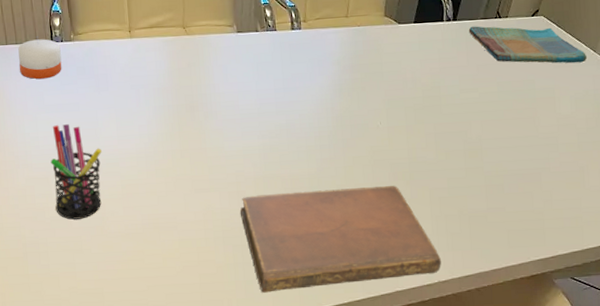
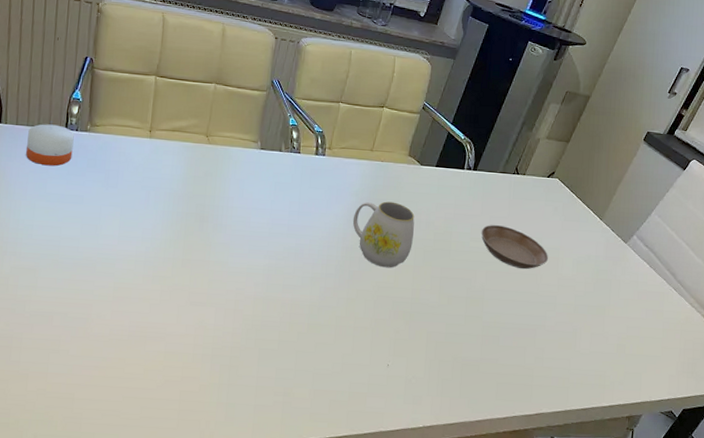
pen holder: present [50,123,102,220] -> none [38,215,99,318]
notebook: present [239,186,441,293] -> none [233,315,429,418]
mug: none [338,65,402,132] -> present [352,201,415,268]
dish towel: present [468,26,588,64] -> none [486,178,594,229]
saucer: none [469,72,544,114] -> present [481,225,548,270]

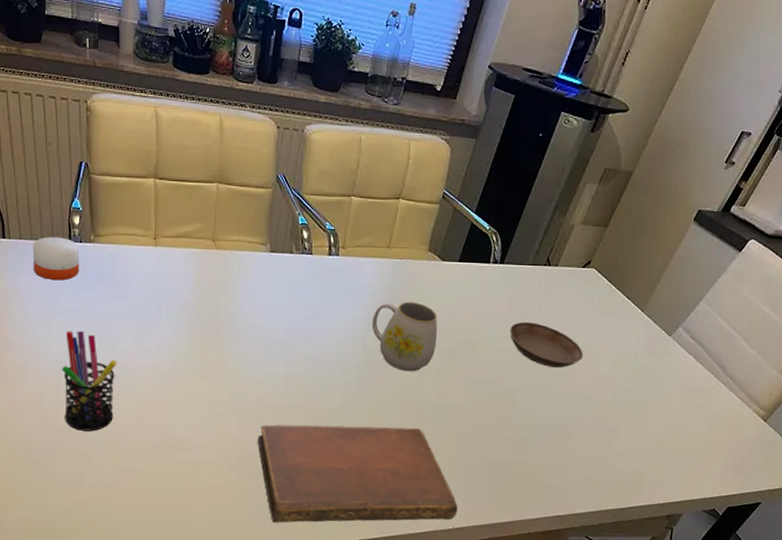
pen holder: none [38,215,99,318] -> present [62,330,117,431]
notebook: none [233,315,429,418] -> present [257,424,458,523]

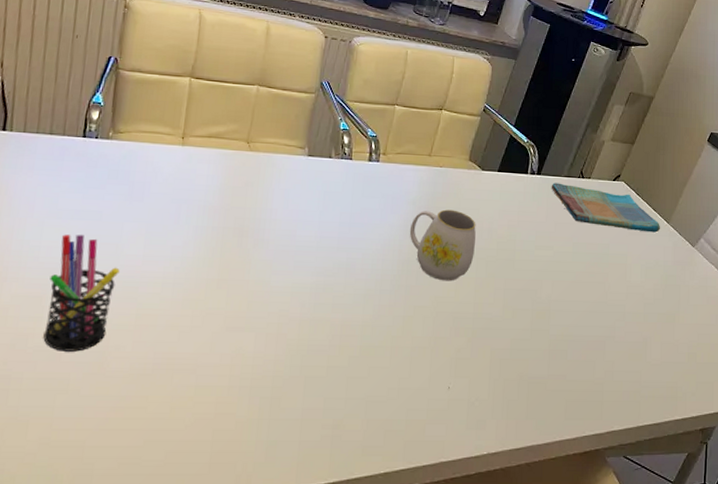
candle: present [33,233,80,281] -> none [34,128,94,179]
notebook: present [257,424,458,523] -> none [276,339,493,457]
saucer: present [509,322,583,368] -> none [546,232,616,278]
dish towel: none [514,271,634,322] -> present [551,182,661,233]

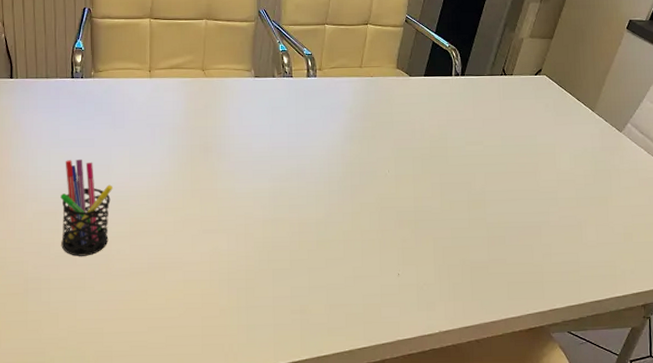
mug: present [409,209,476,281] -> none [349,114,410,180]
dish towel: present [551,182,661,233] -> none [475,82,586,122]

